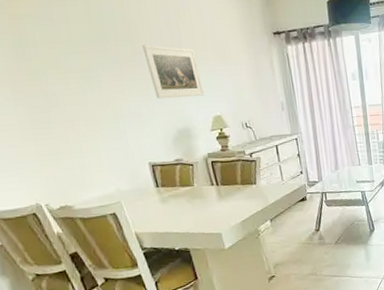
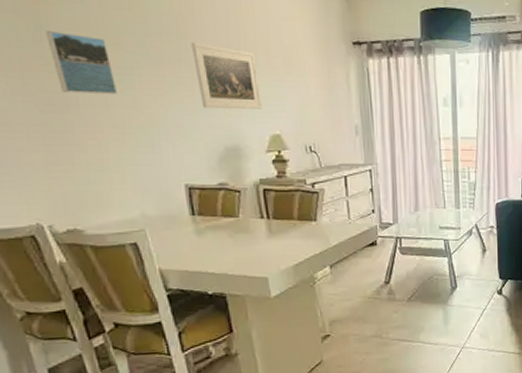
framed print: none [26,45,89,96] -> present [46,30,118,95]

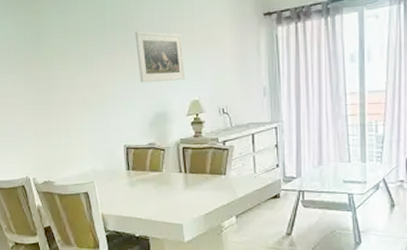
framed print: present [46,30,118,95] -> none [42,35,83,79]

